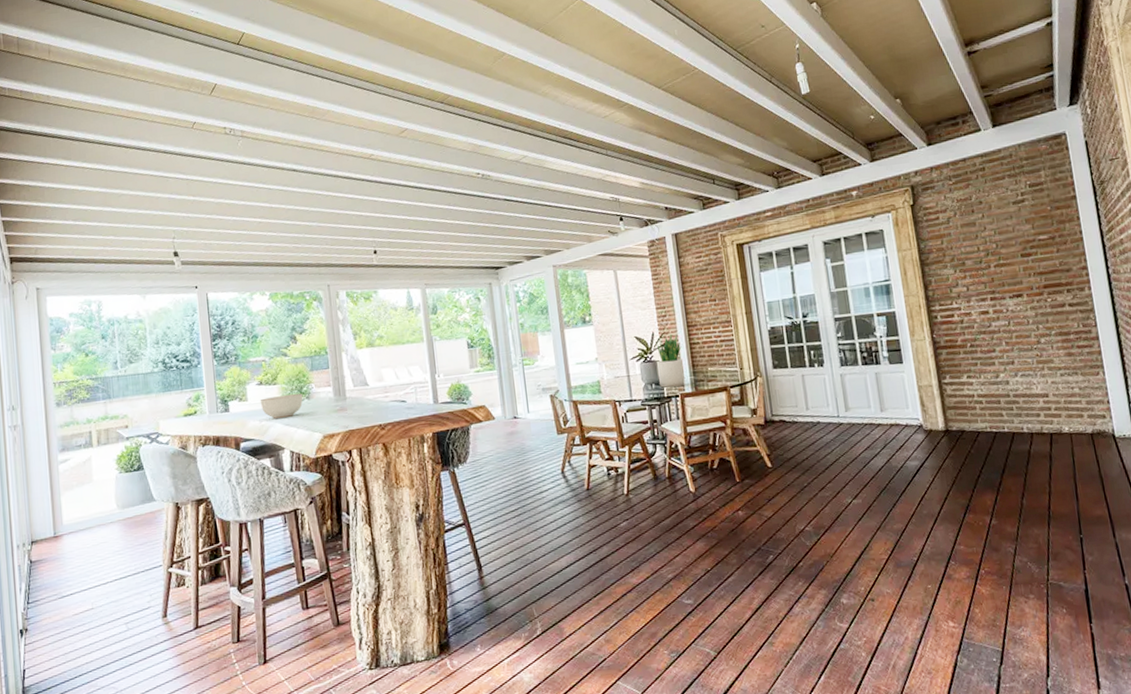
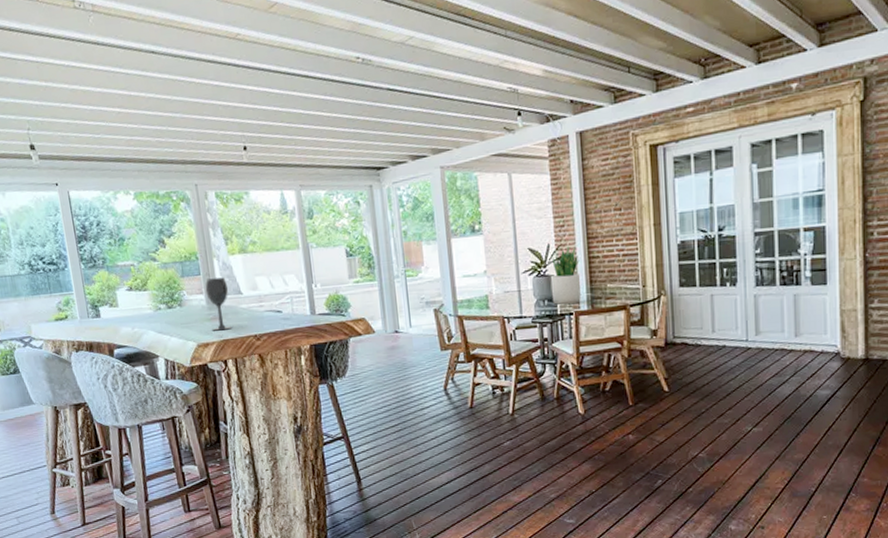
bowl: present [260,393,303,419] -> none [130,301,175,326]
wine glass: none [333,370,358,422] -> present [205,277,233,331]

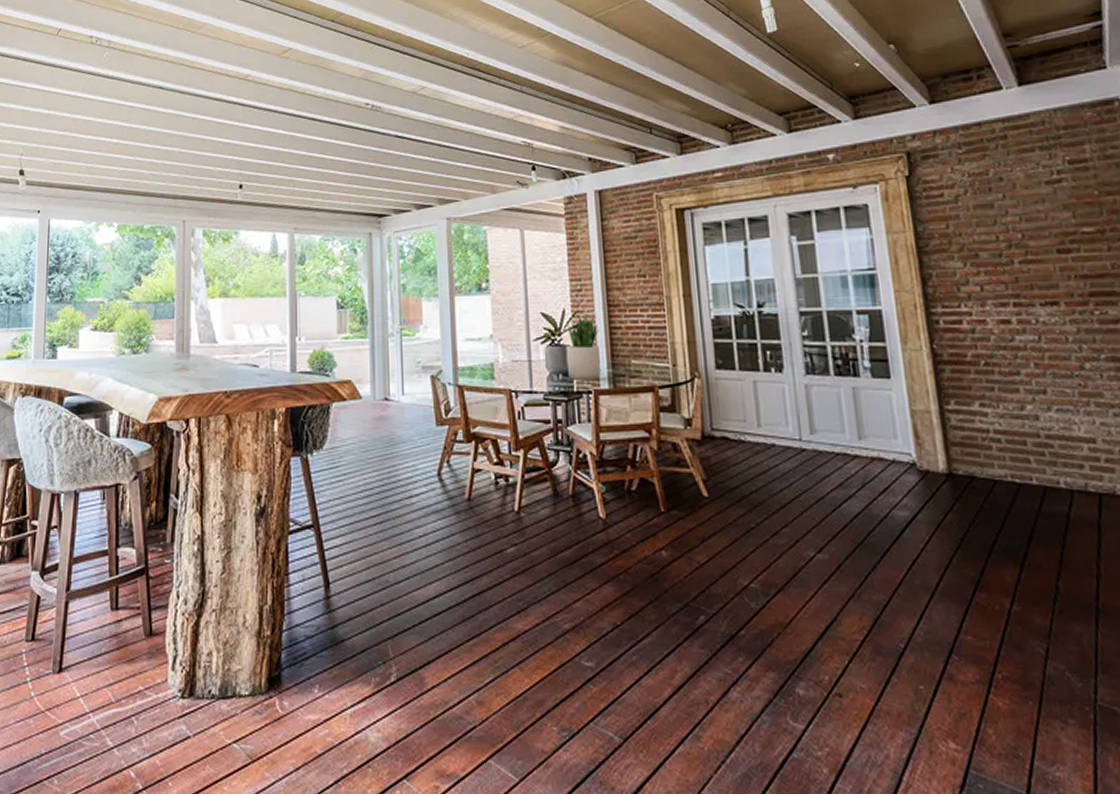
wine glass: present [205,277,233,331] -> none [177,323,203,384]

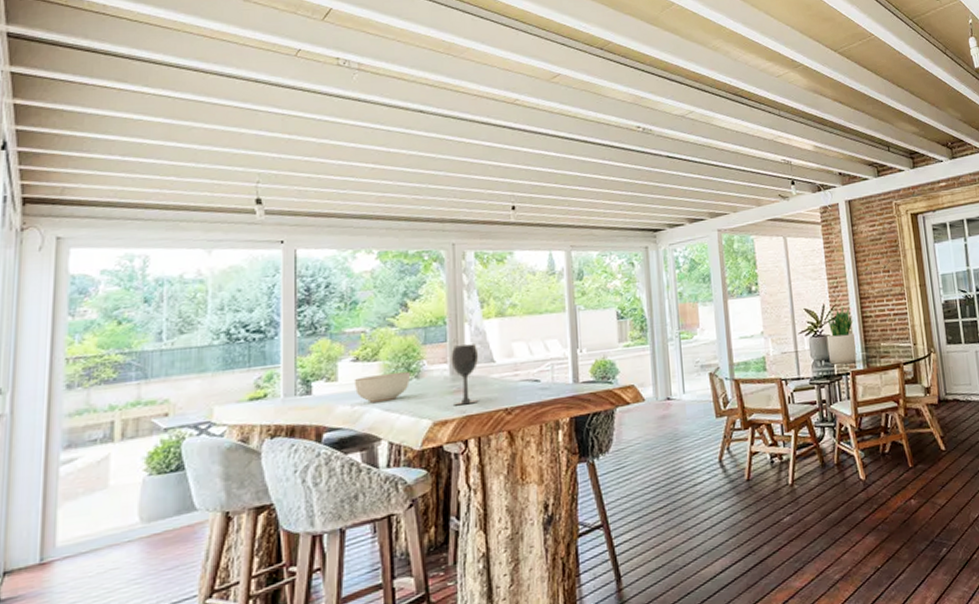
bowl: none [92,345,141,373] -> present [354,372,411,403]
wine glass: none [177,323,203,384] -> present [451,344,479,406]

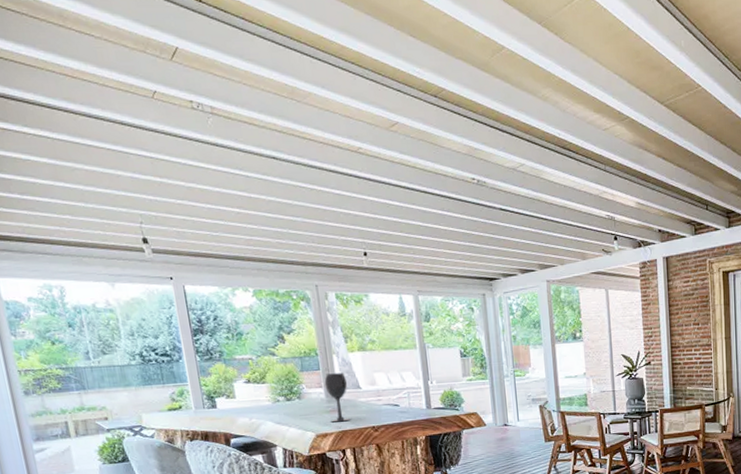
bowl: present [354,372,411,403] -> none [248,393,294,417]
planter: present [826,306,857,365] -> none [640,354,666,404]

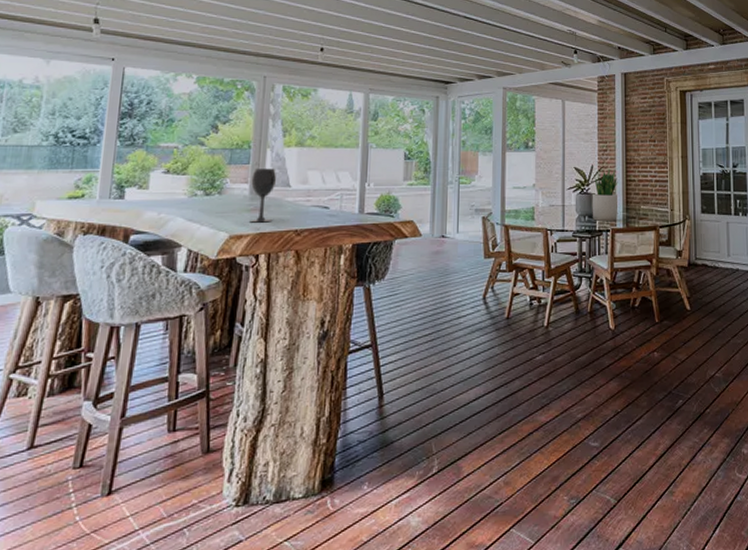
planter: none [640,354,666,404] -> present [592,169,618,222]

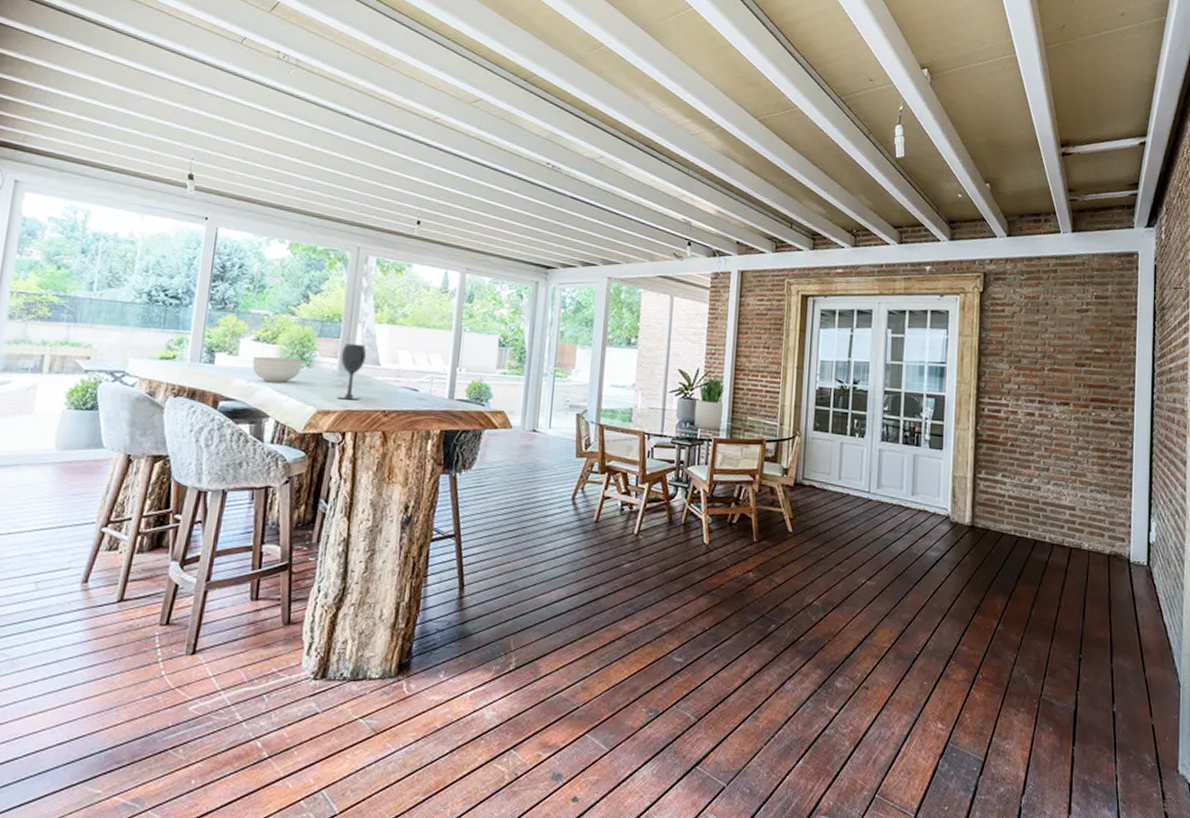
bowl: none [162,188,215,213] -> present [252,356,304,383]

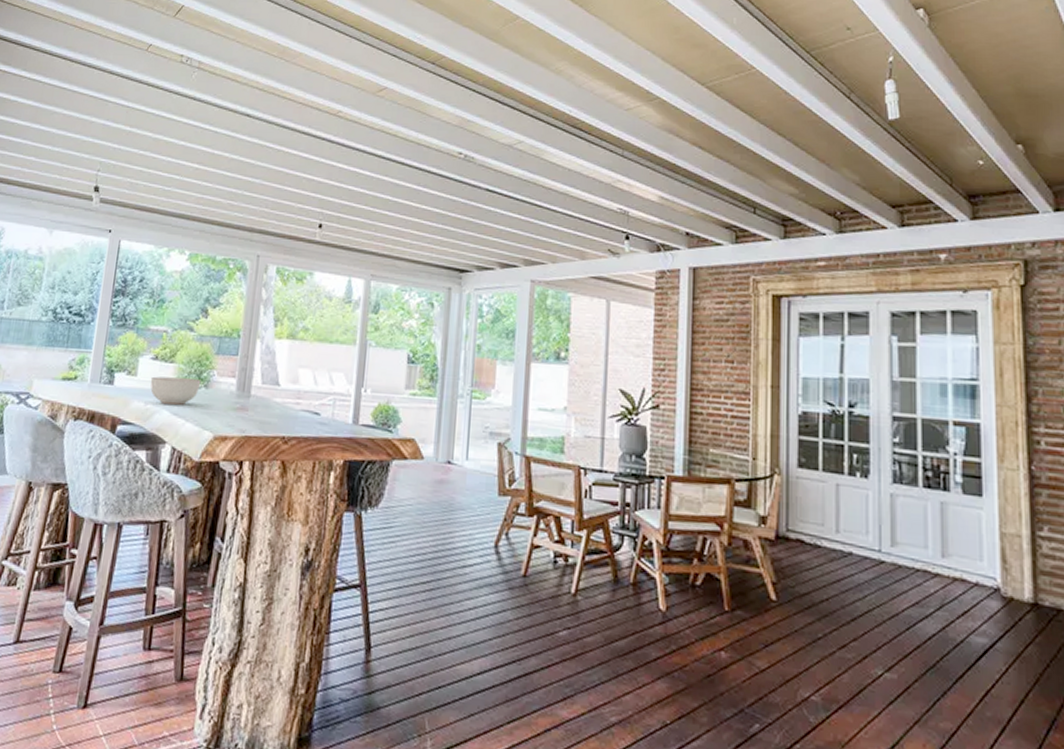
wine glass: present [337,343,367,400] -> none [235,361,266,425]
planter: present [694,375,725,431] -> none [641,396,679,466]

